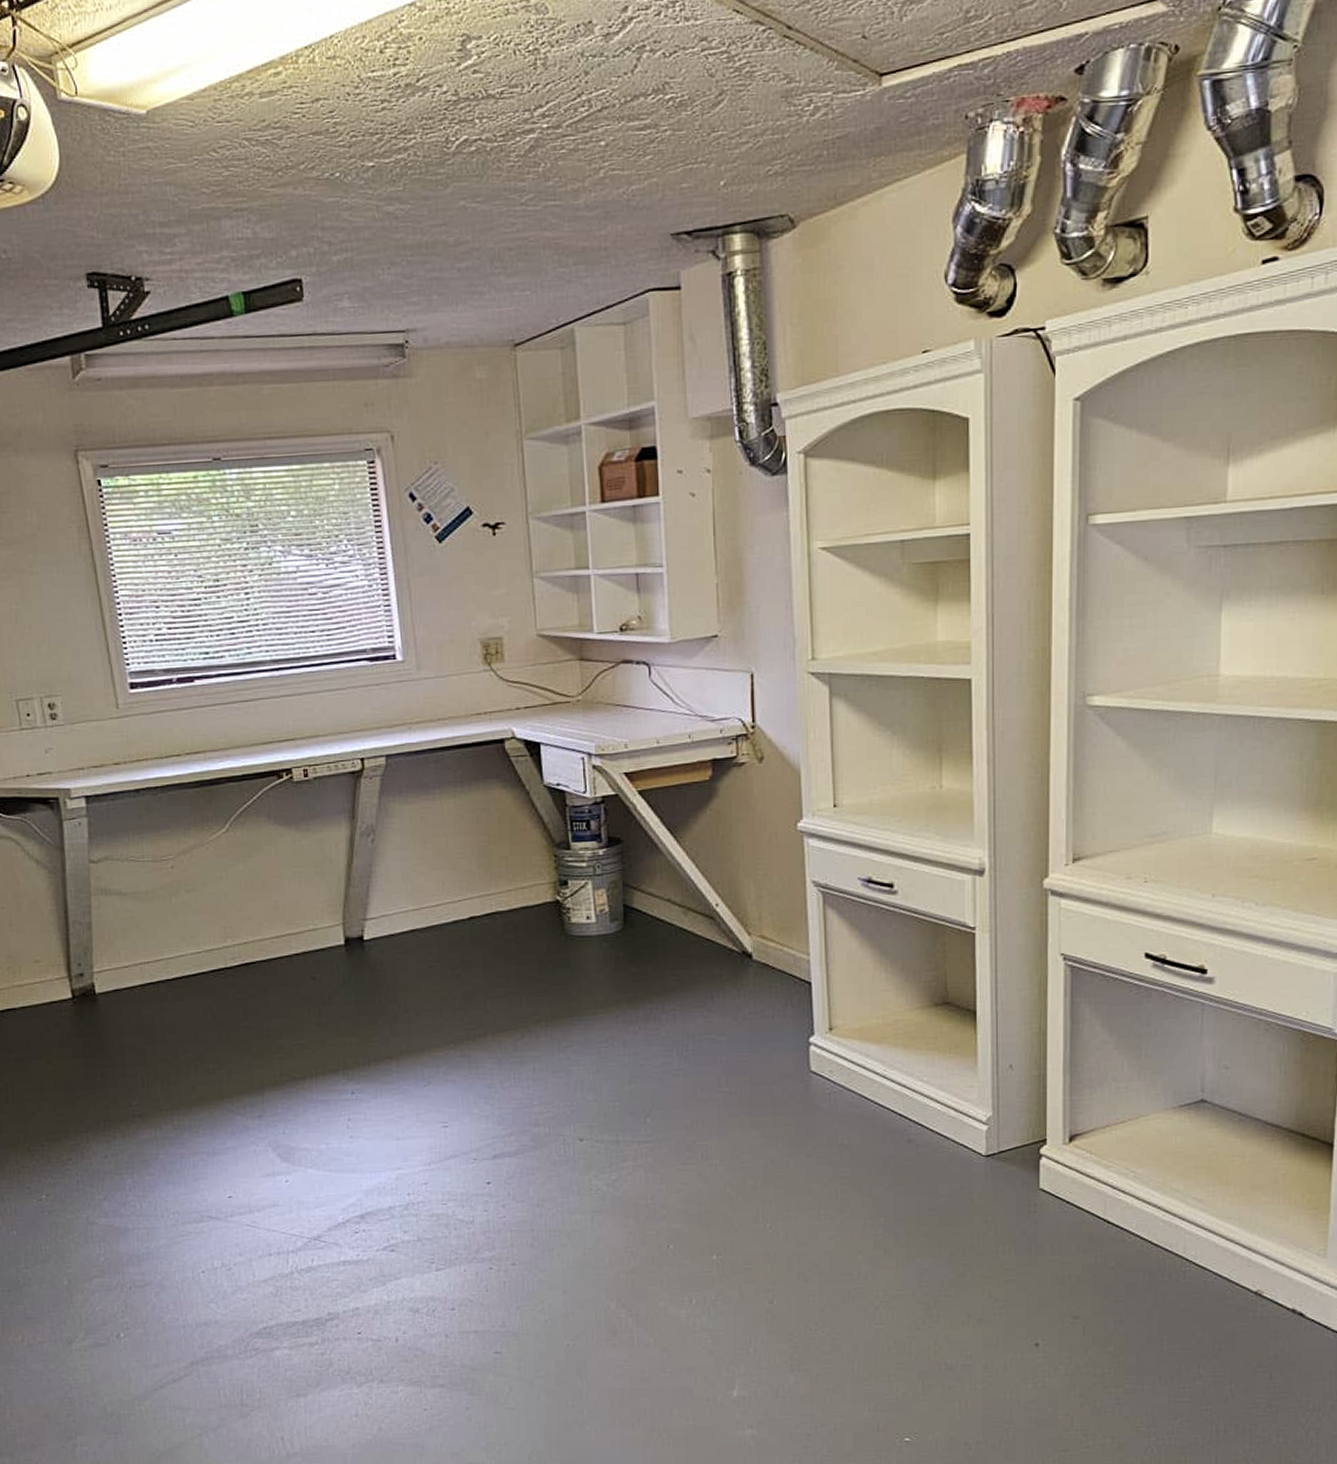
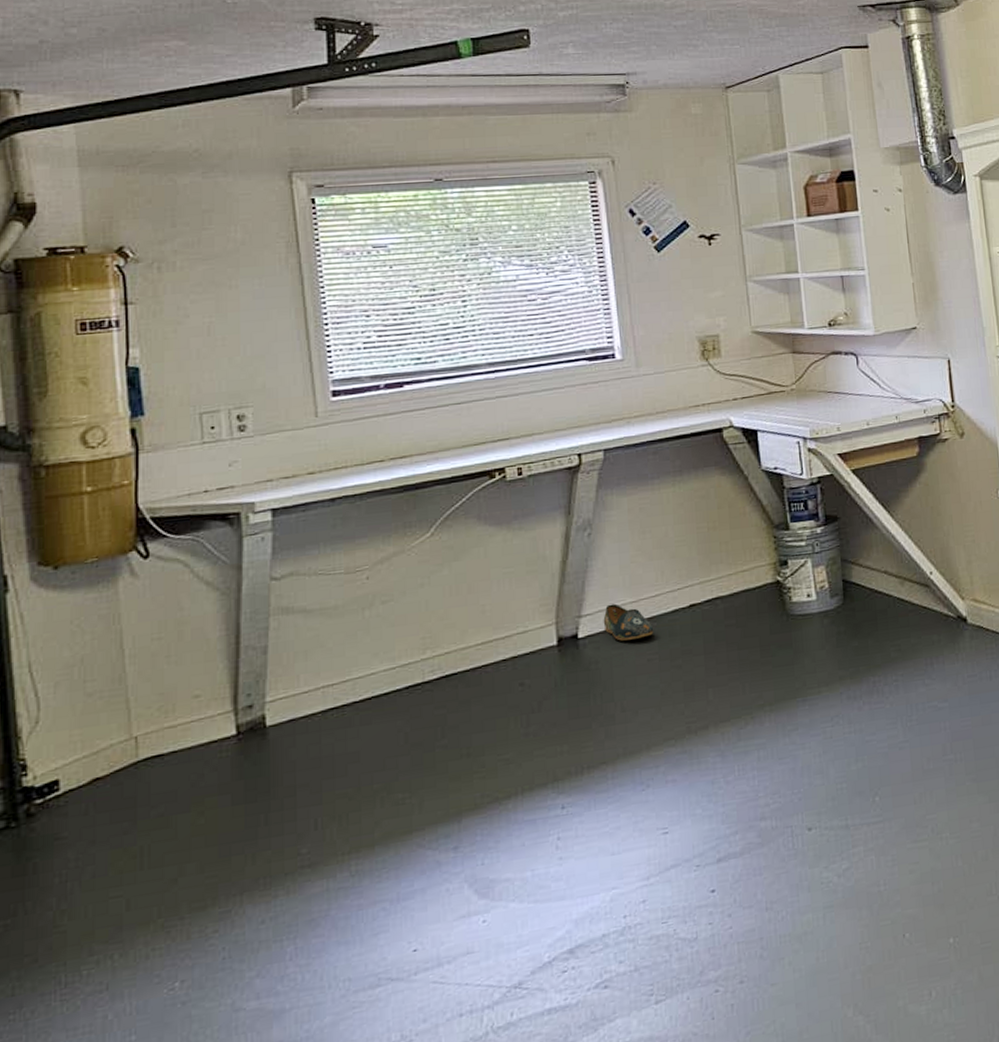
shoe: none [387,910,435,946] -> present [603,603,654,641]

